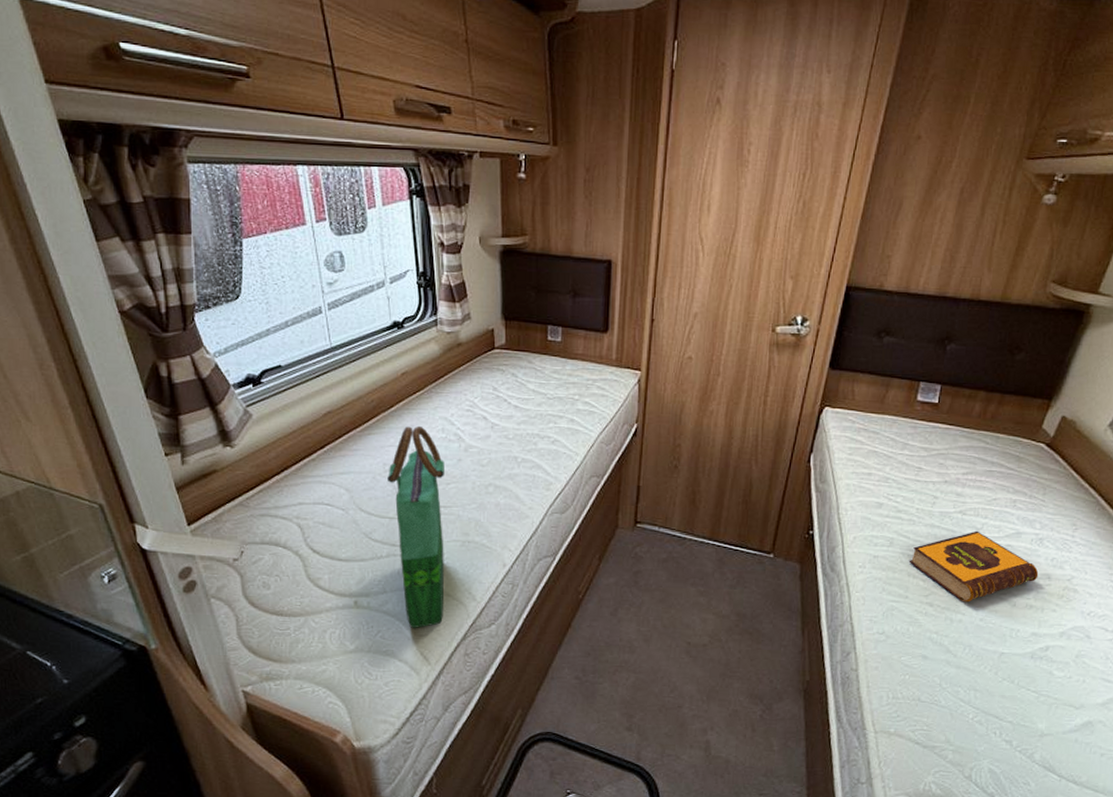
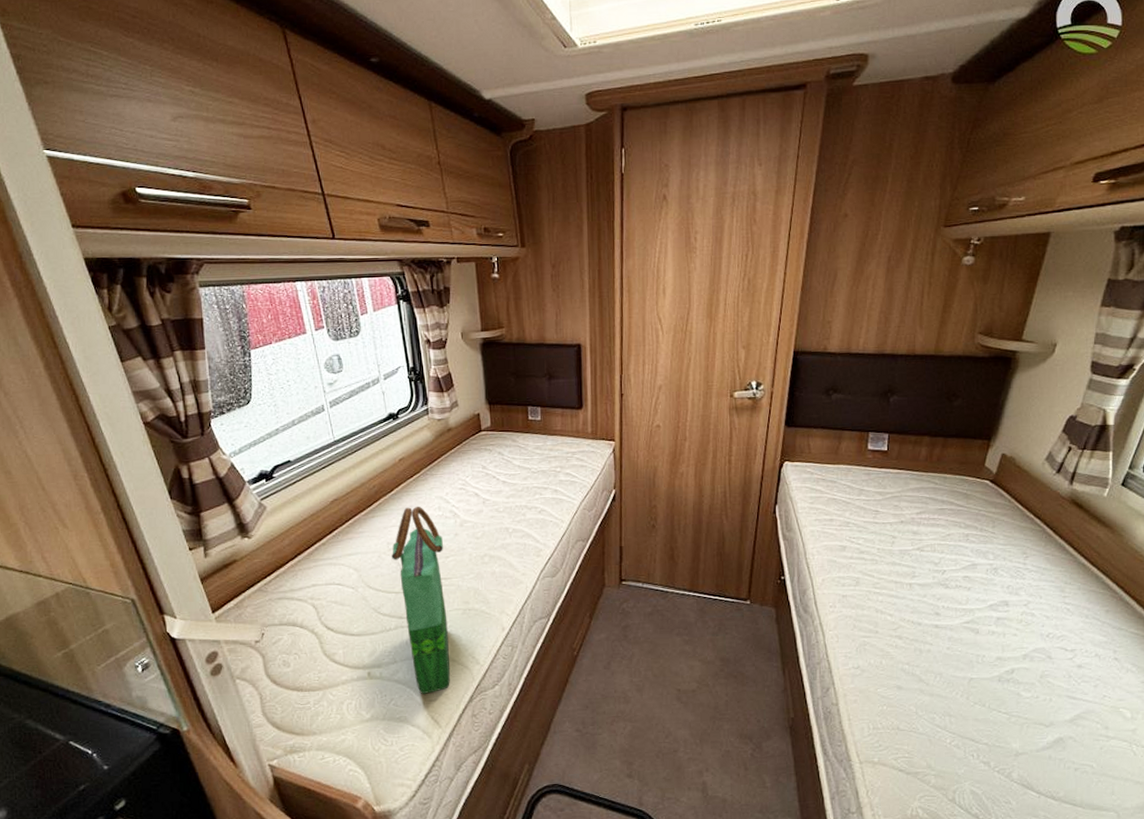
hardback book: present [908,530,1039,603] -> none [875,565,997,633]

